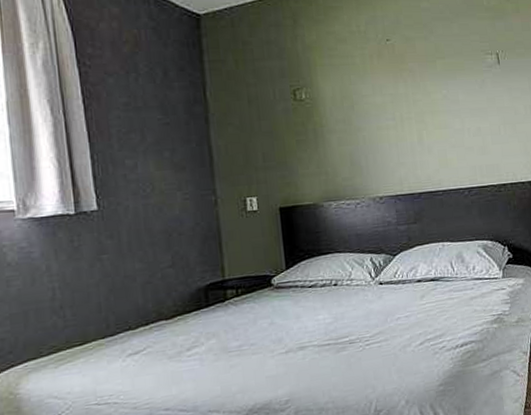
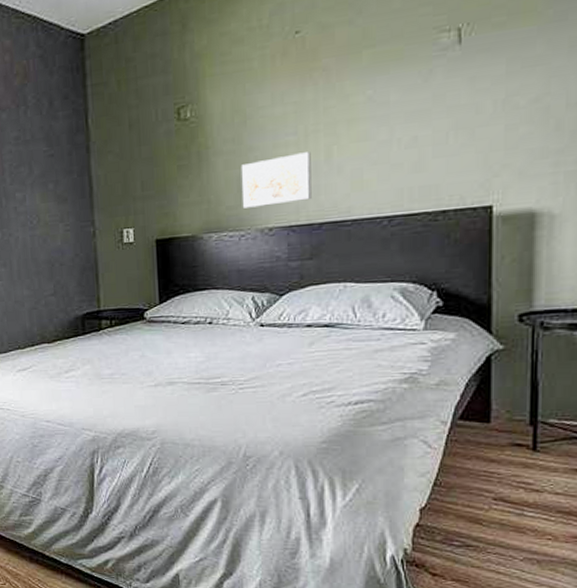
wall art: none [352,134,411,180] -> present [241,152,312,208]

